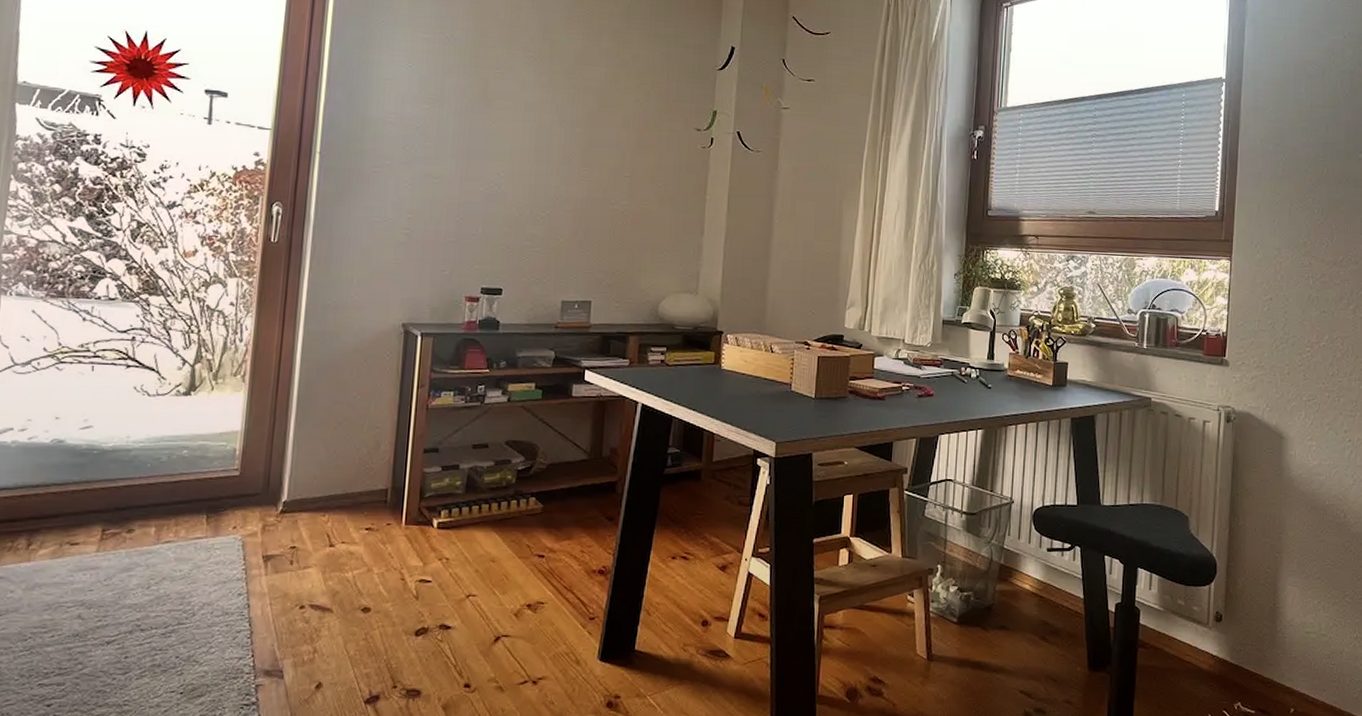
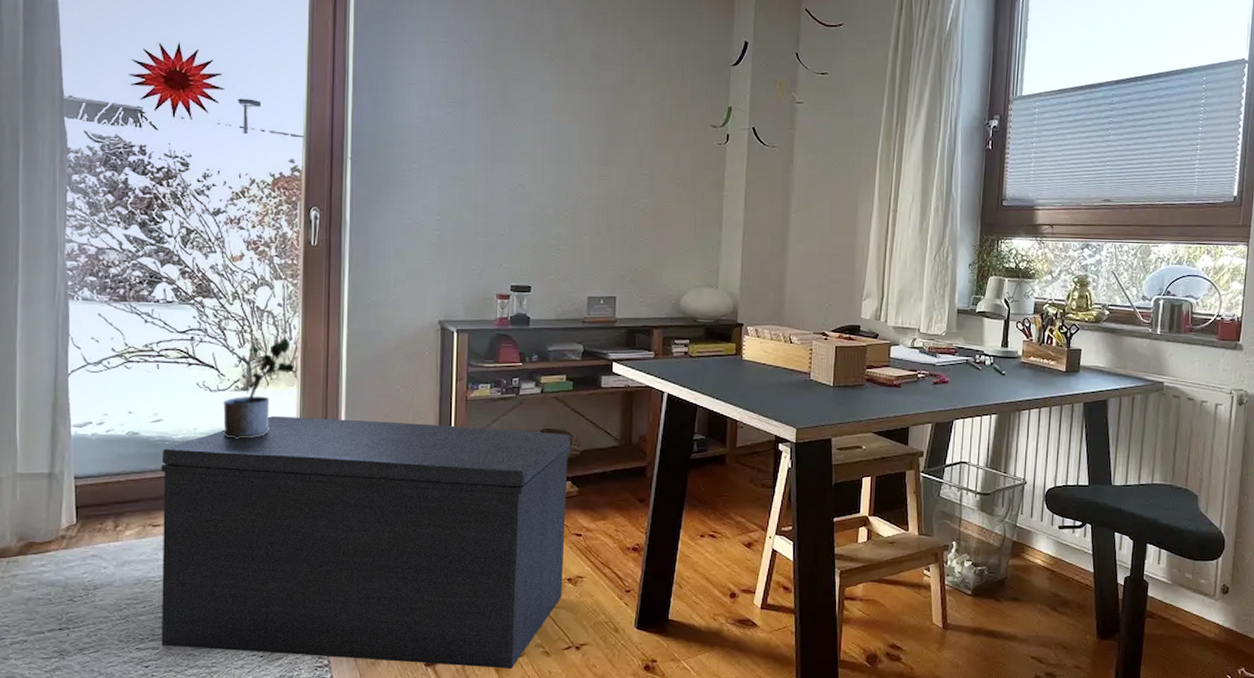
bench: none [68,424,537,707] -> present [161,416,570,670]
potted plant: none [158,340,244,448] -> present [223,338,295,439]

